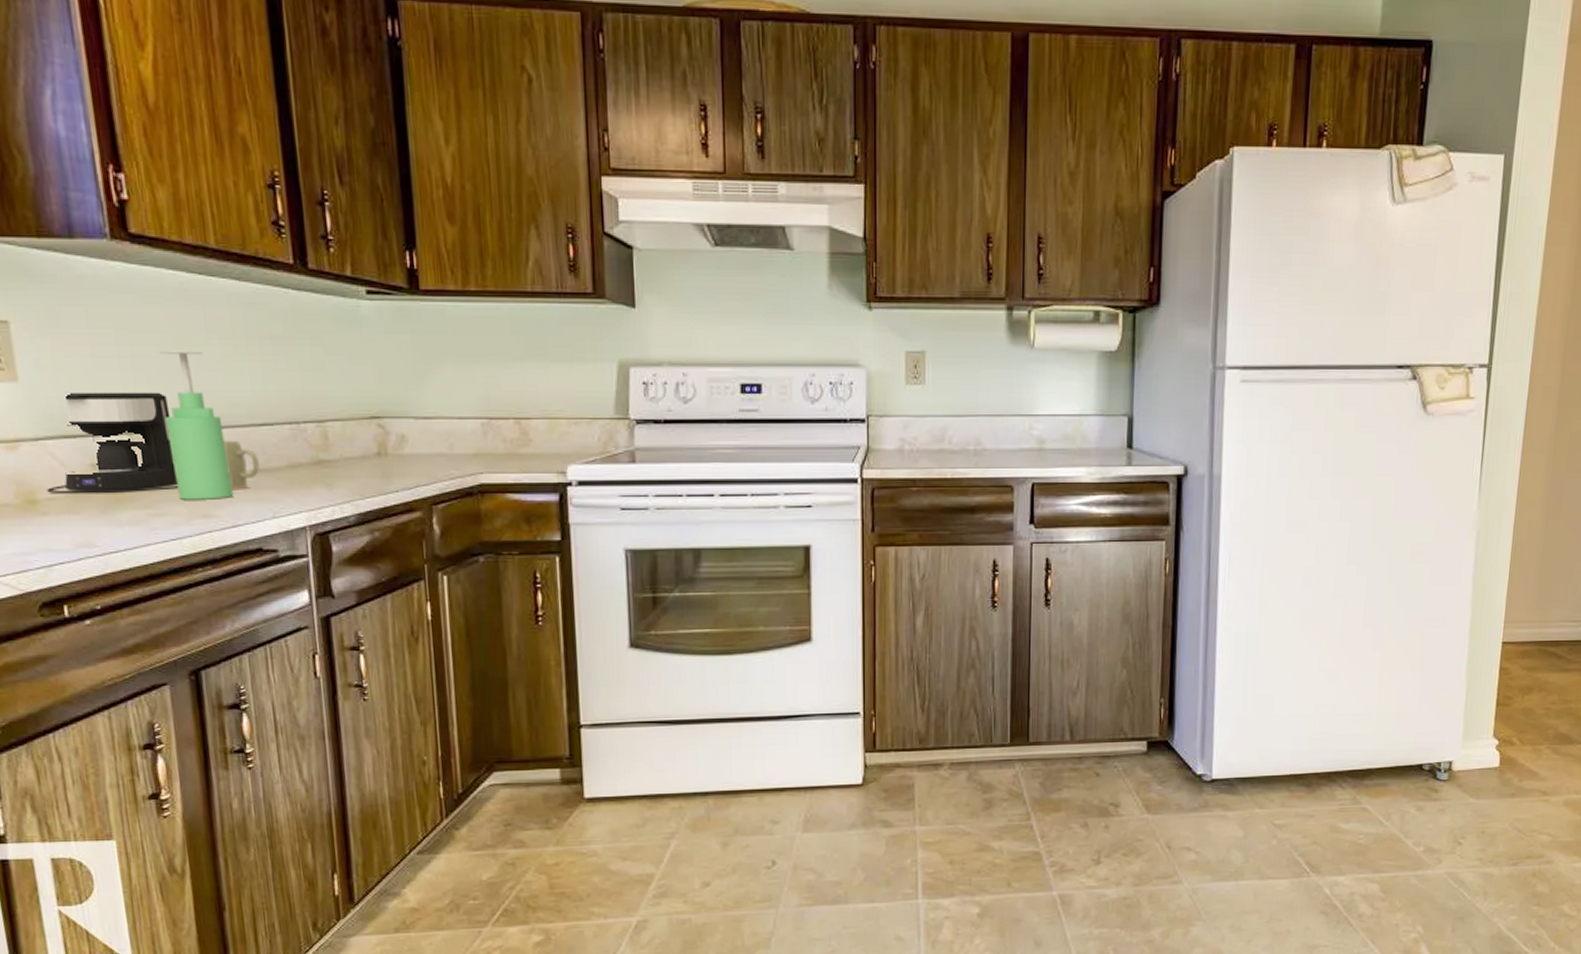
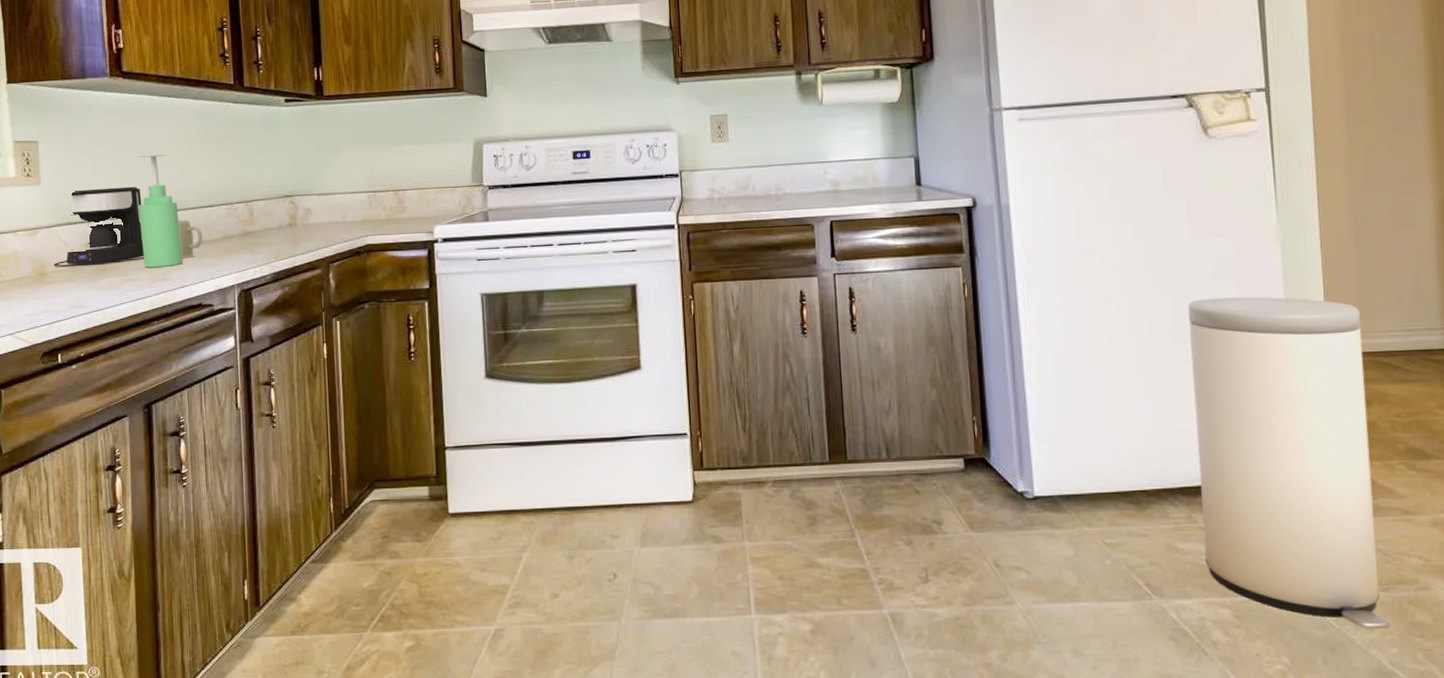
pedal bin: none [1363,583,1538,900] -> present [1187,296,1391,629]

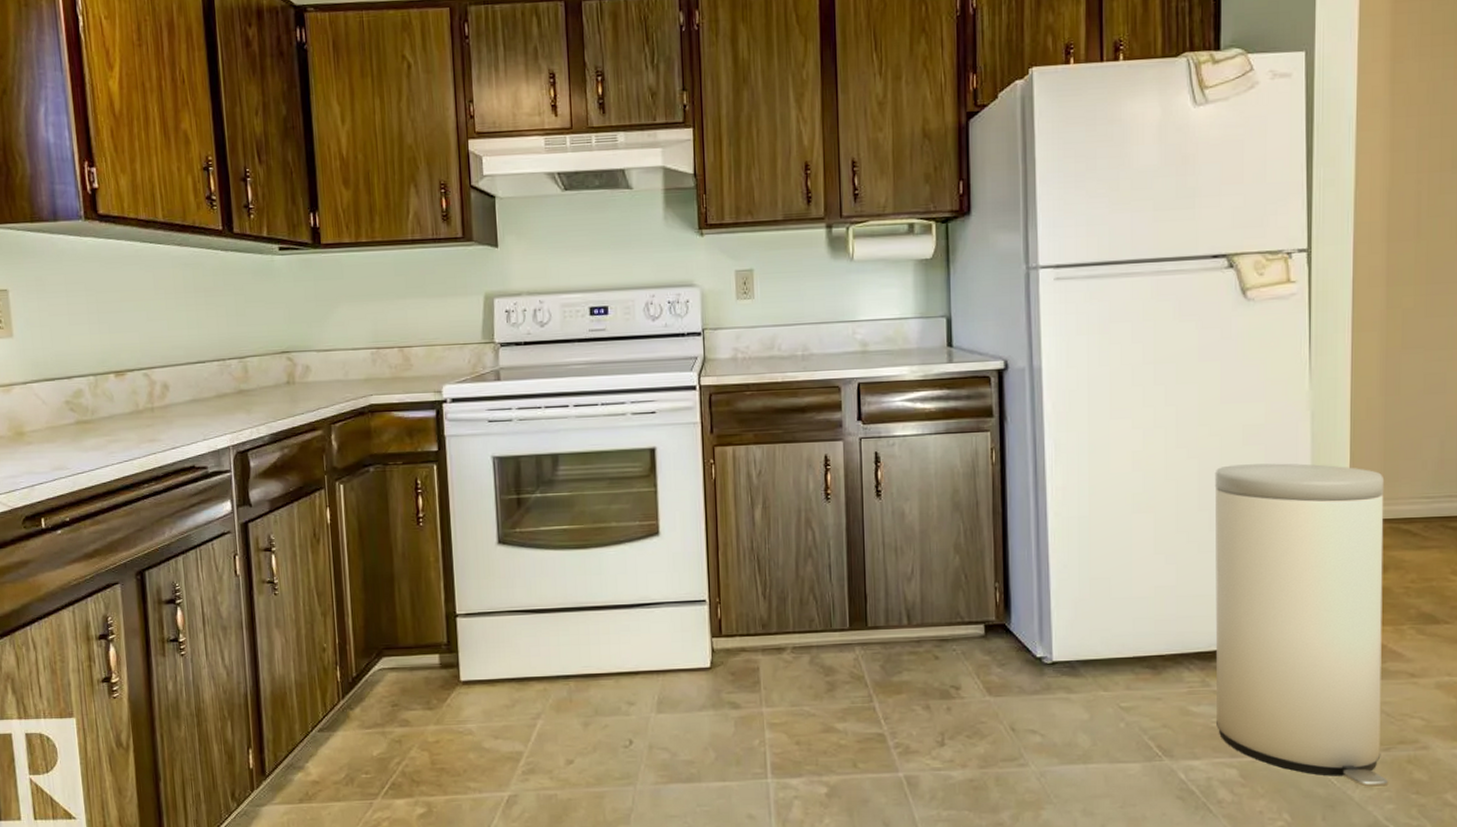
coffee maker: present [53,186,145,268] -> none [31,340,132,427]
soap dispenser: present [137,154,183,268] -> none [119,305,174,428]
mug: present [178,219,203,259] -> none [166,376,194,418]

